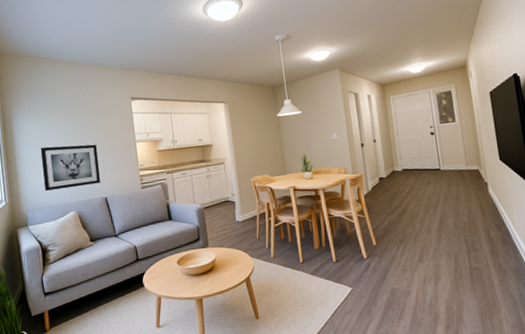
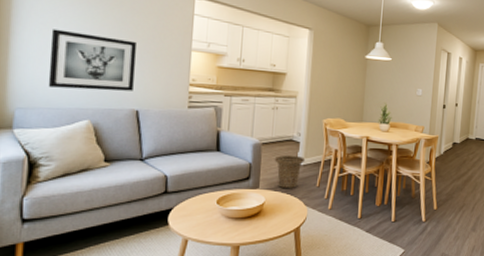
basket: none [216,213,243,245] -> present [274,155,306,189]

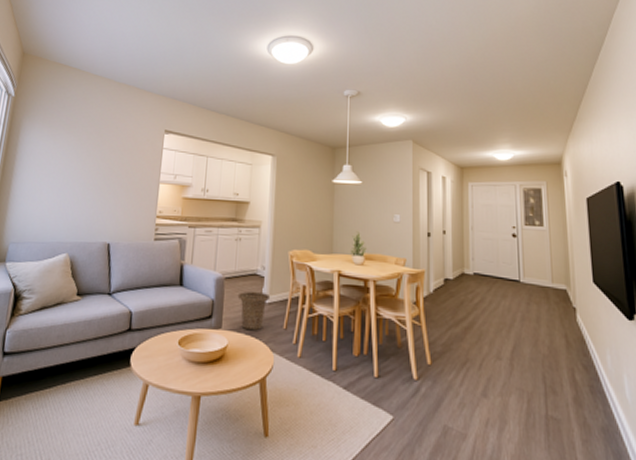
wall art: present [48,29,136,91] -> none [37,169,112,225]

